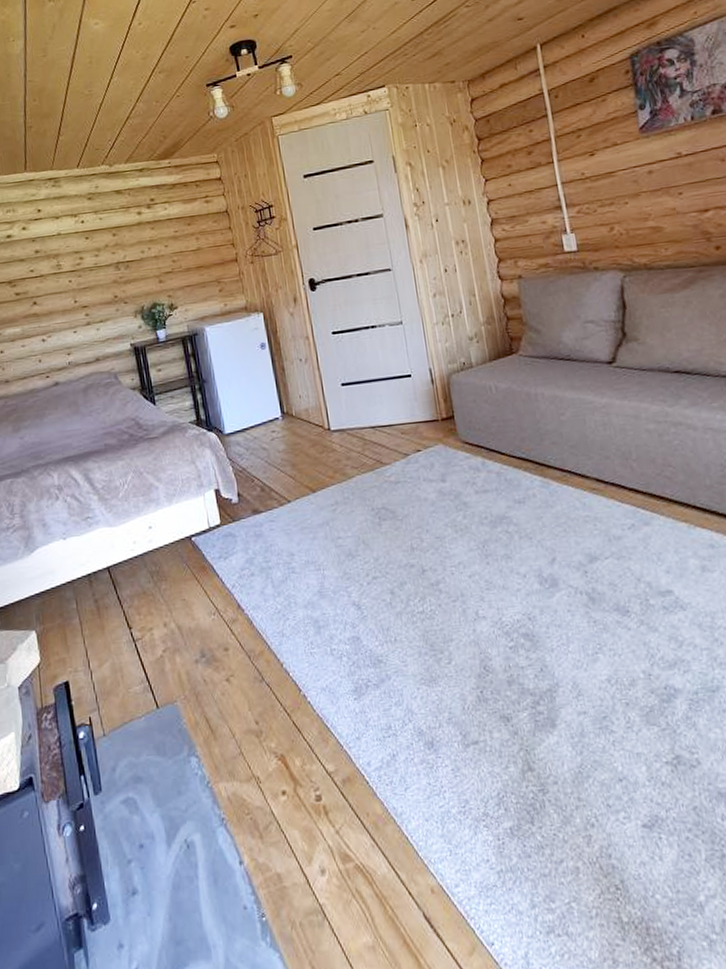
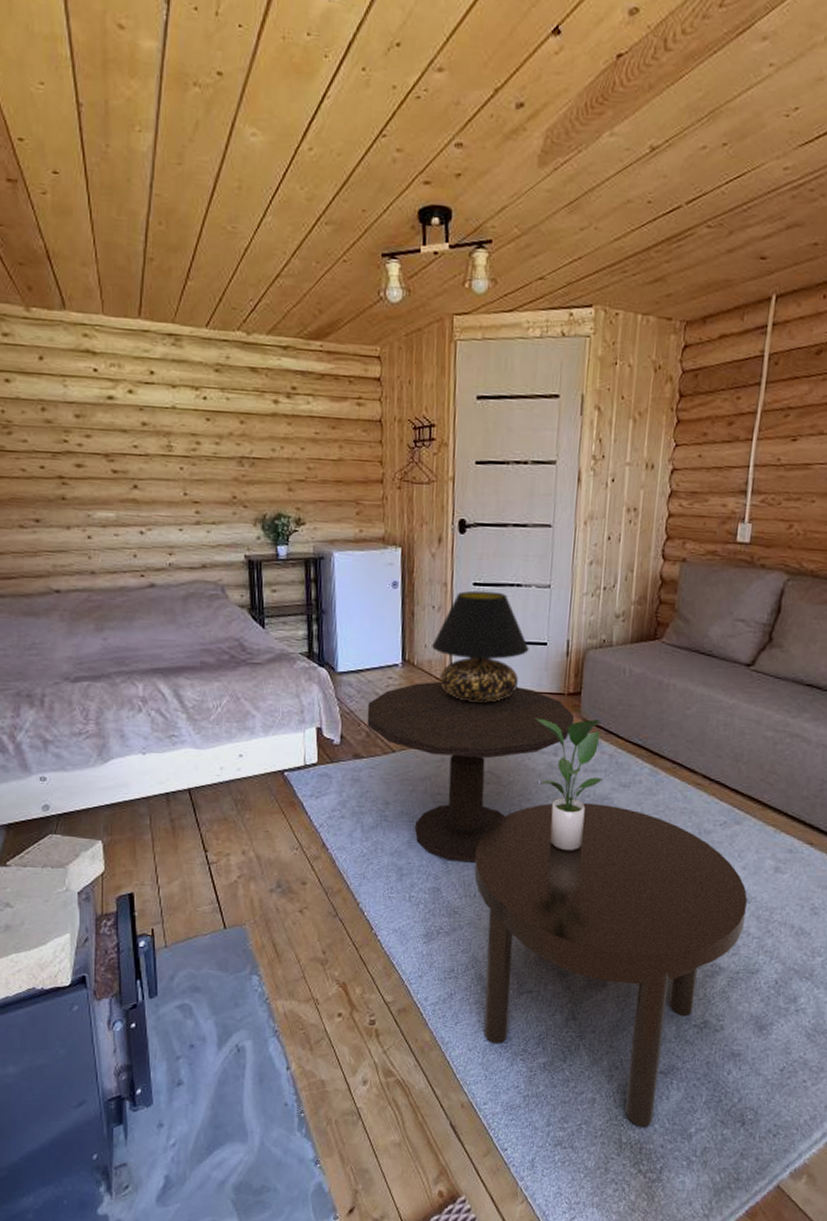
side table: none [257,420,455,606] -> present [367,681,575,862]
table lamp: none [306,336,396,443] -> present [432,590,529,703]
side table: none [386,524,688,899] -> present [474,802,748,1127]
potted plant: none [416,440,496,580] -> present [535,718,602,851]

